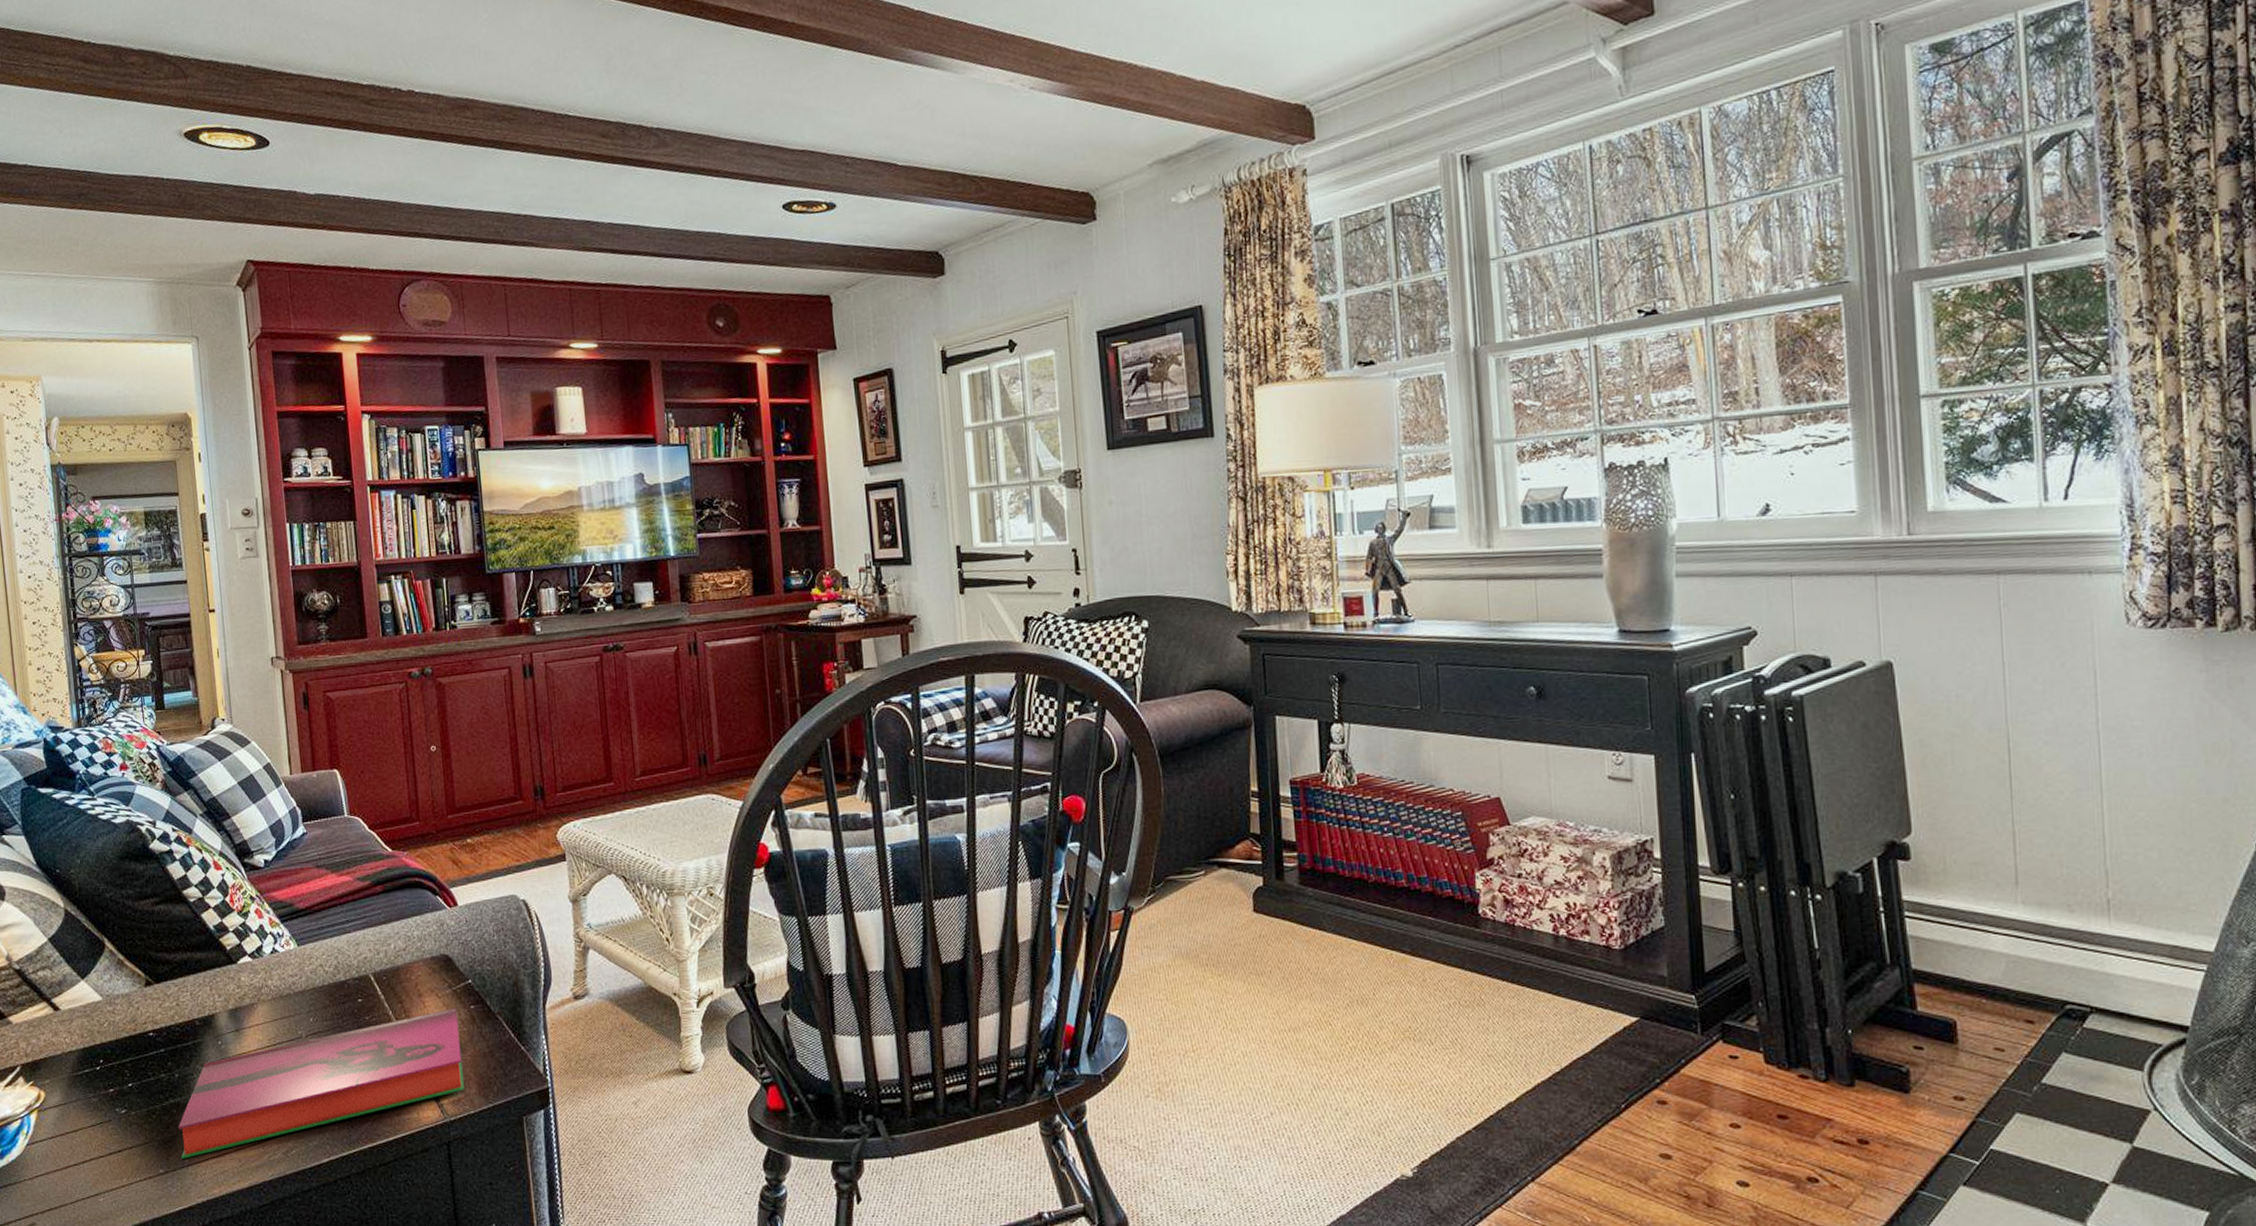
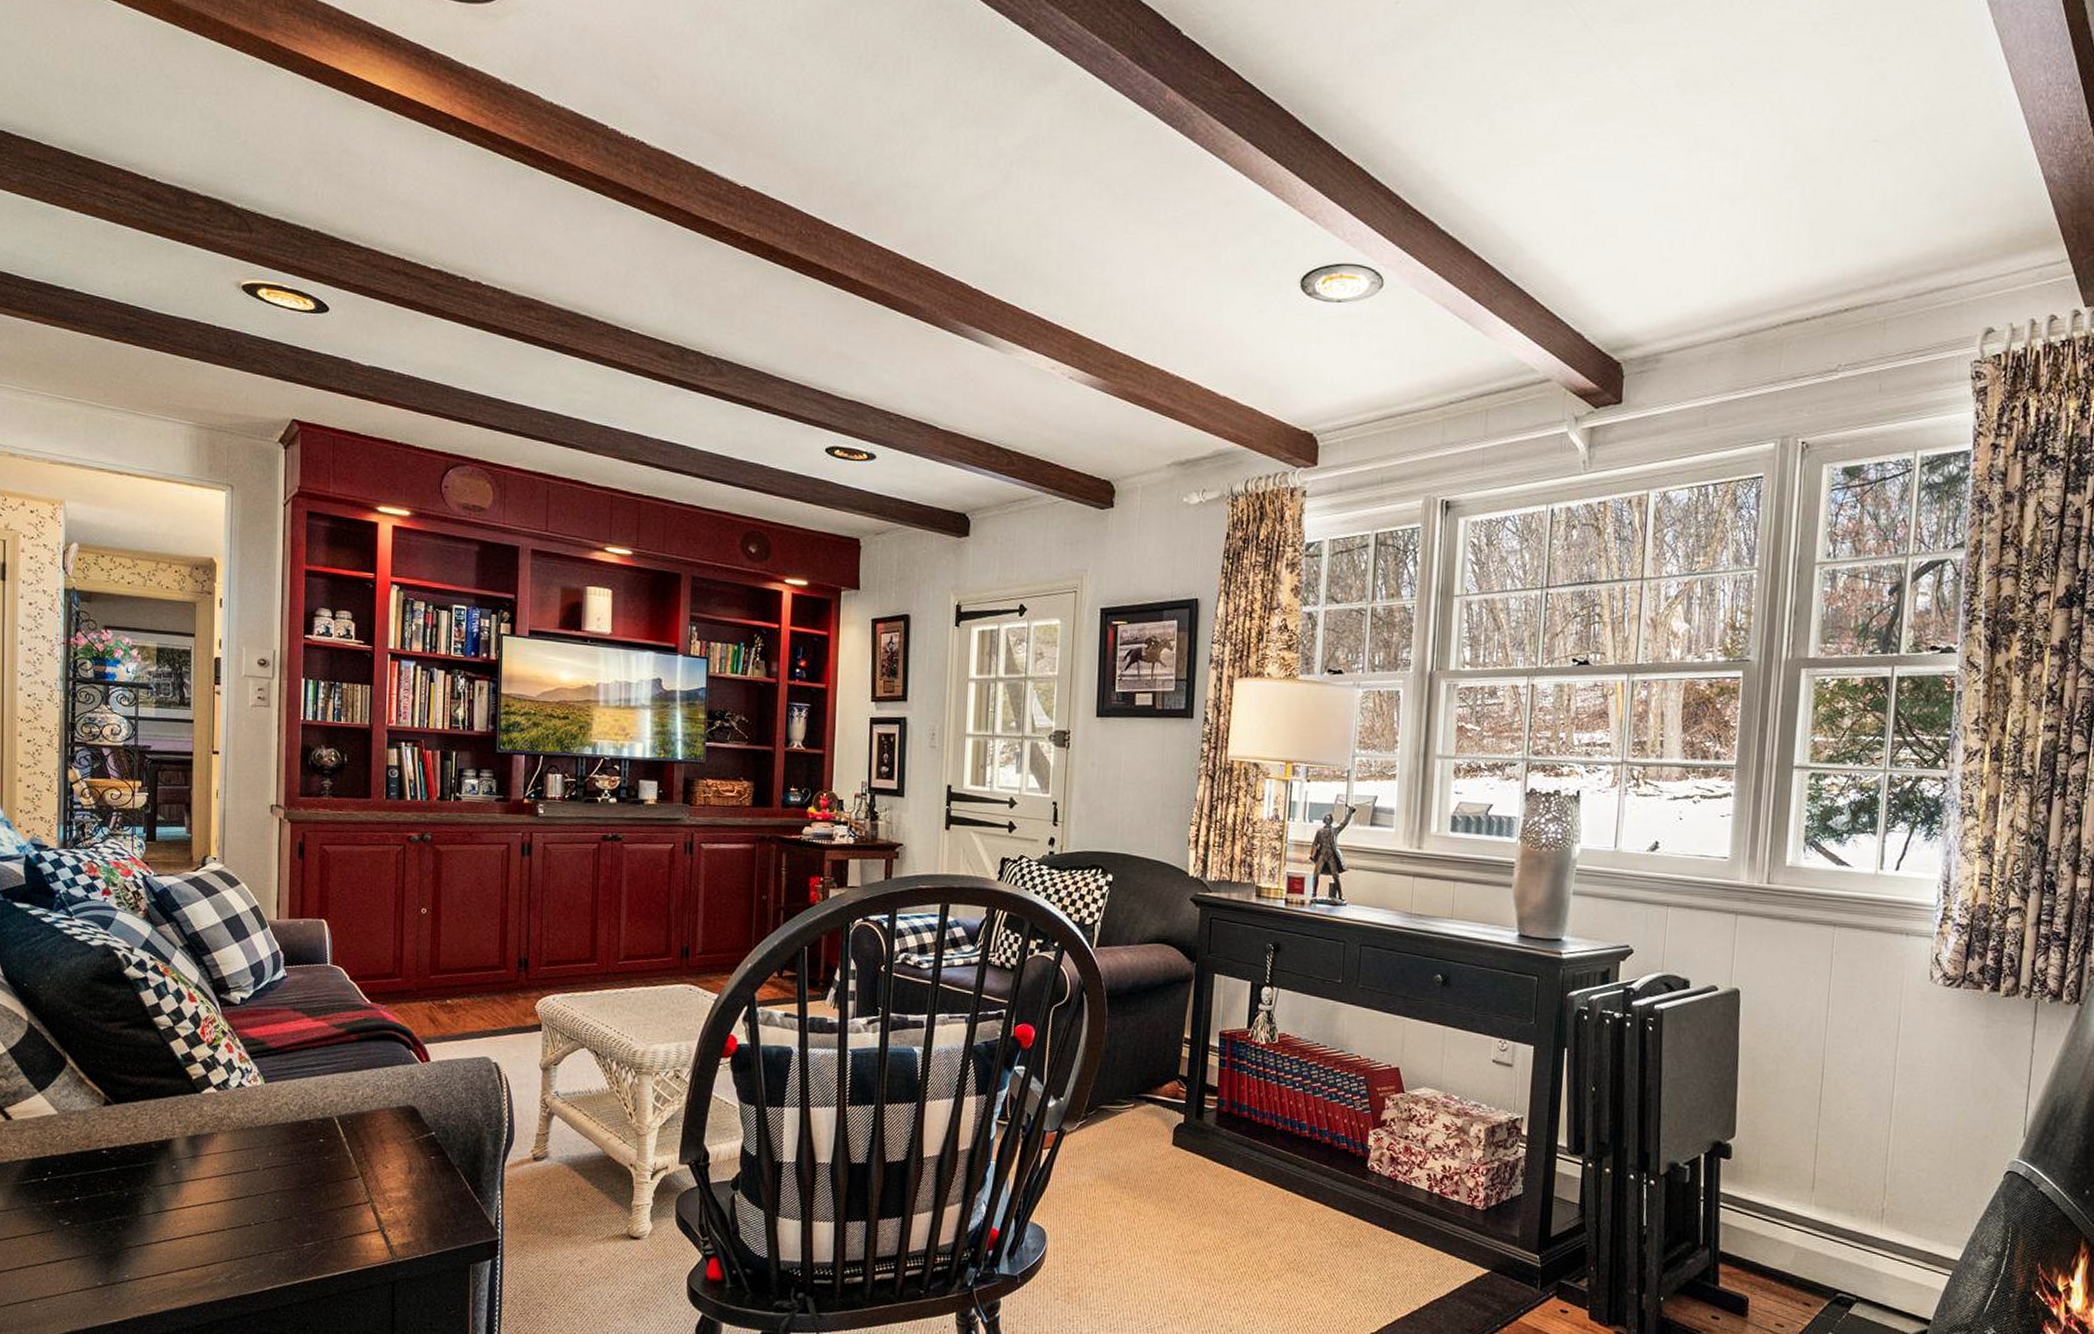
hardback book: present [178,1008,465,1159] -> none [122,1156,417,1274]

